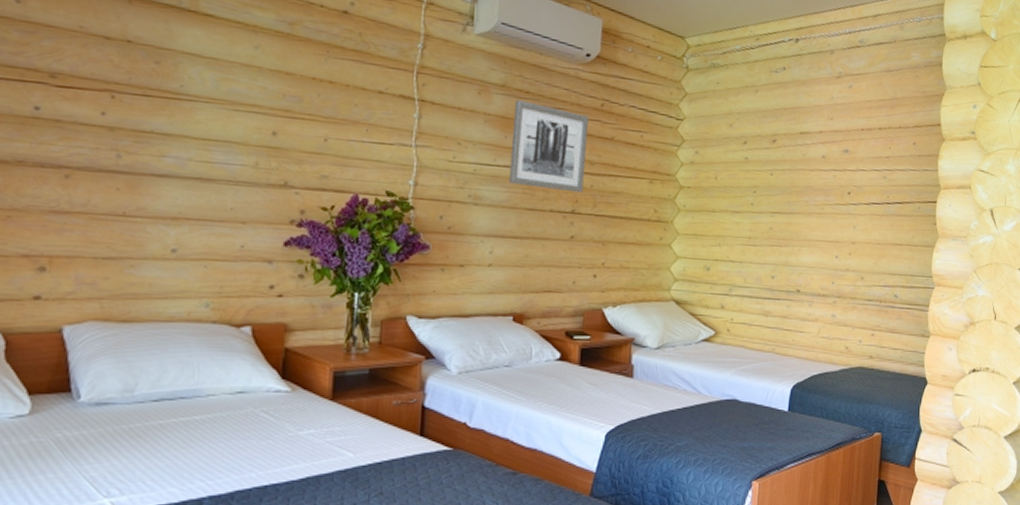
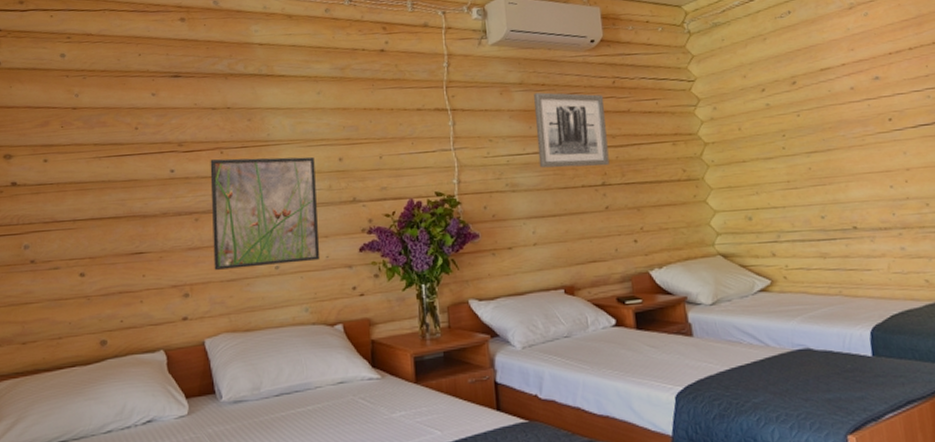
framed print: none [85,103,241,249] -> present [210,156,321,270]

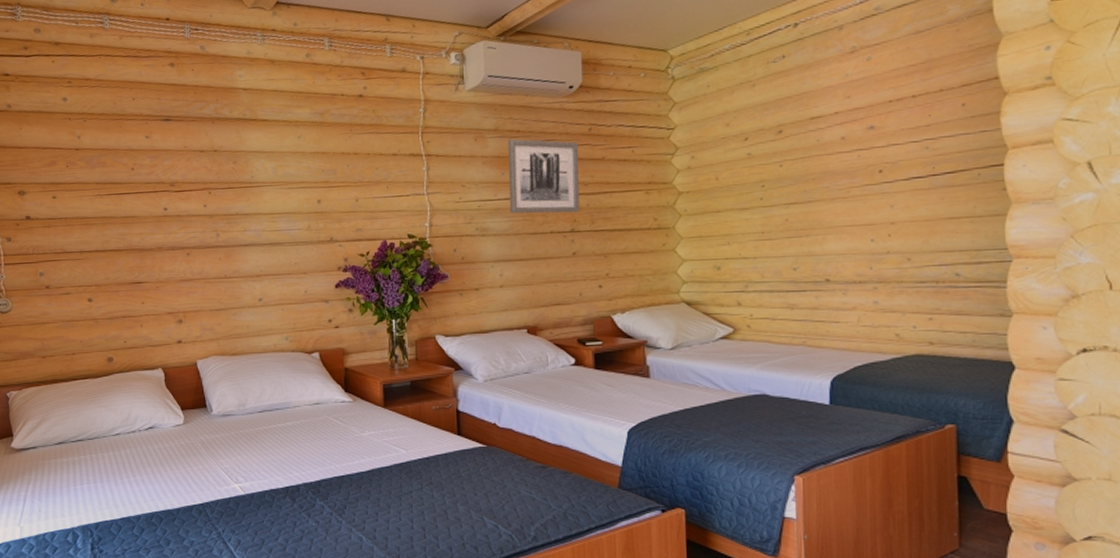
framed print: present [210,156,321,270] -> none [199,198,300,300]

